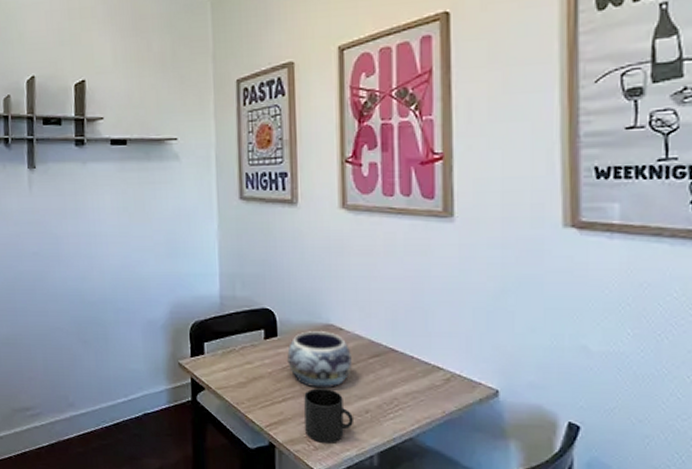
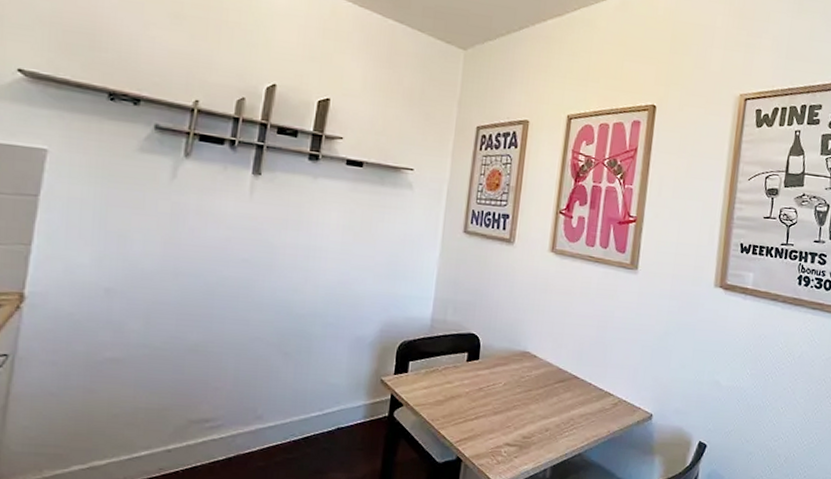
decorative bowl: present [287,331,352,389] -> none [484,356,541,409]
mug: present [304,388,353,443] -> none [491,408,535,458]

